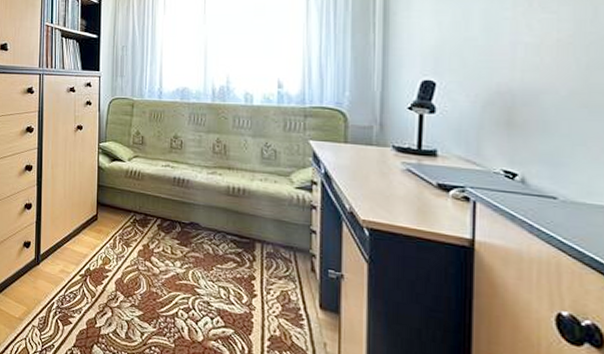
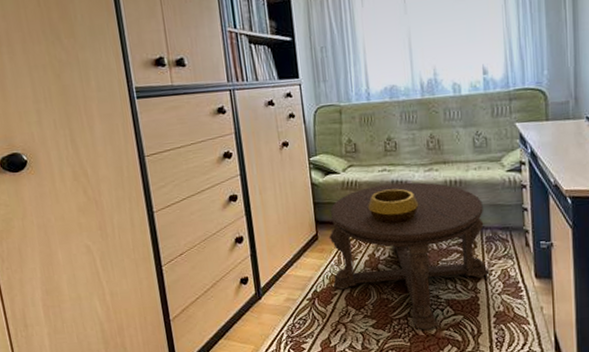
coffee table: none [106,179,268,336] -> present [329,182,490,330]
decorative bowl: none [148,184,199,221] -> present [368,188,419,224]

